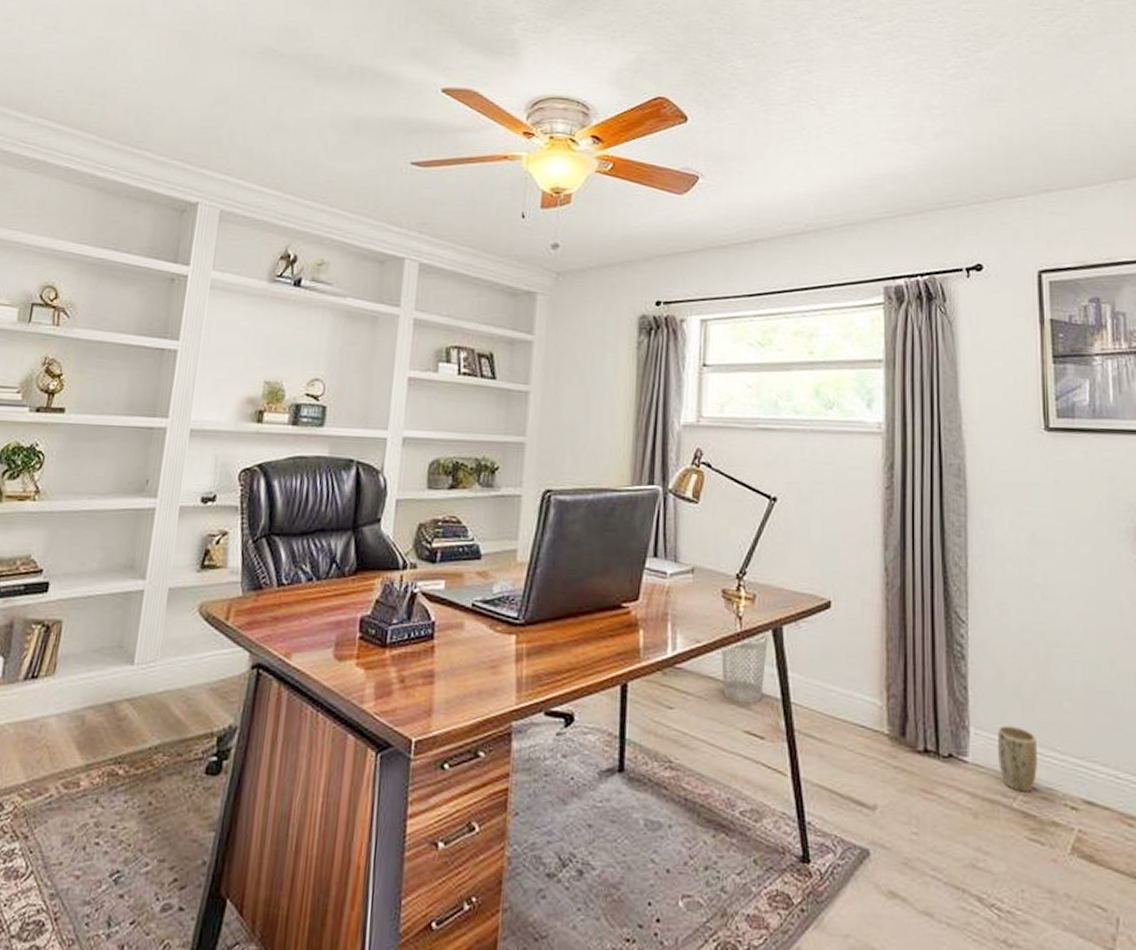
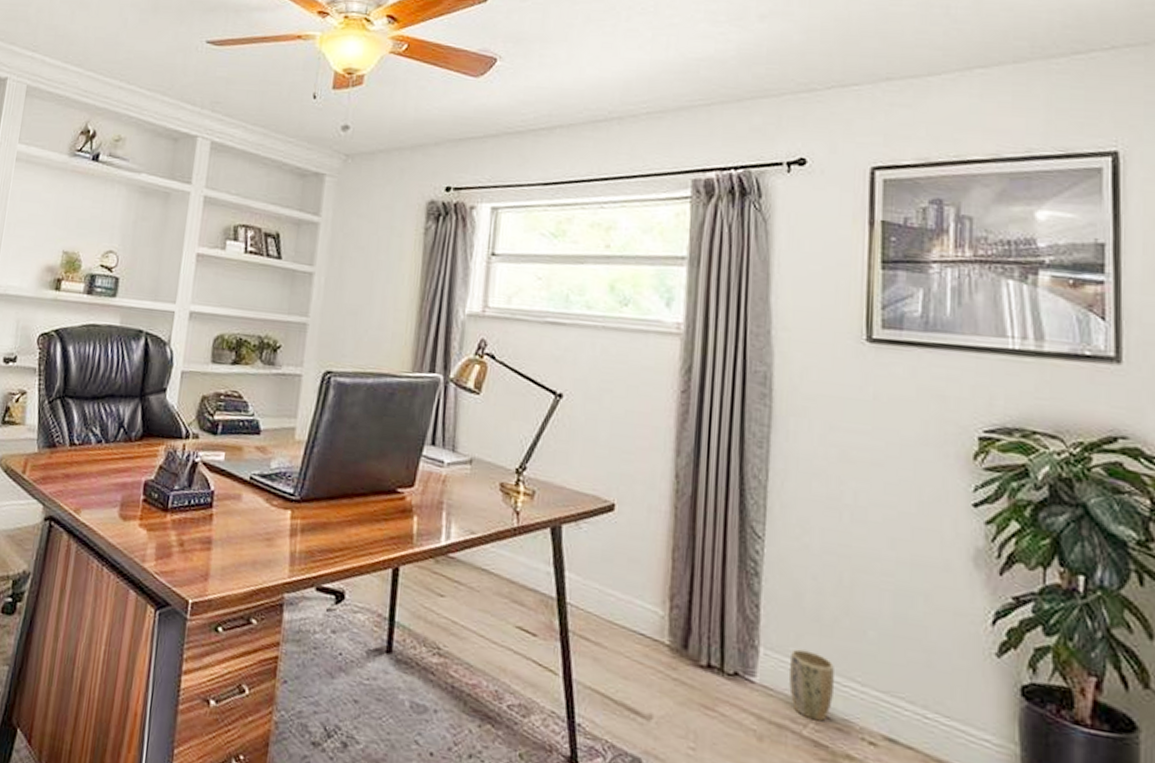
wastebasket: present [721,633,768,704] -> none [495,529,546,600]

